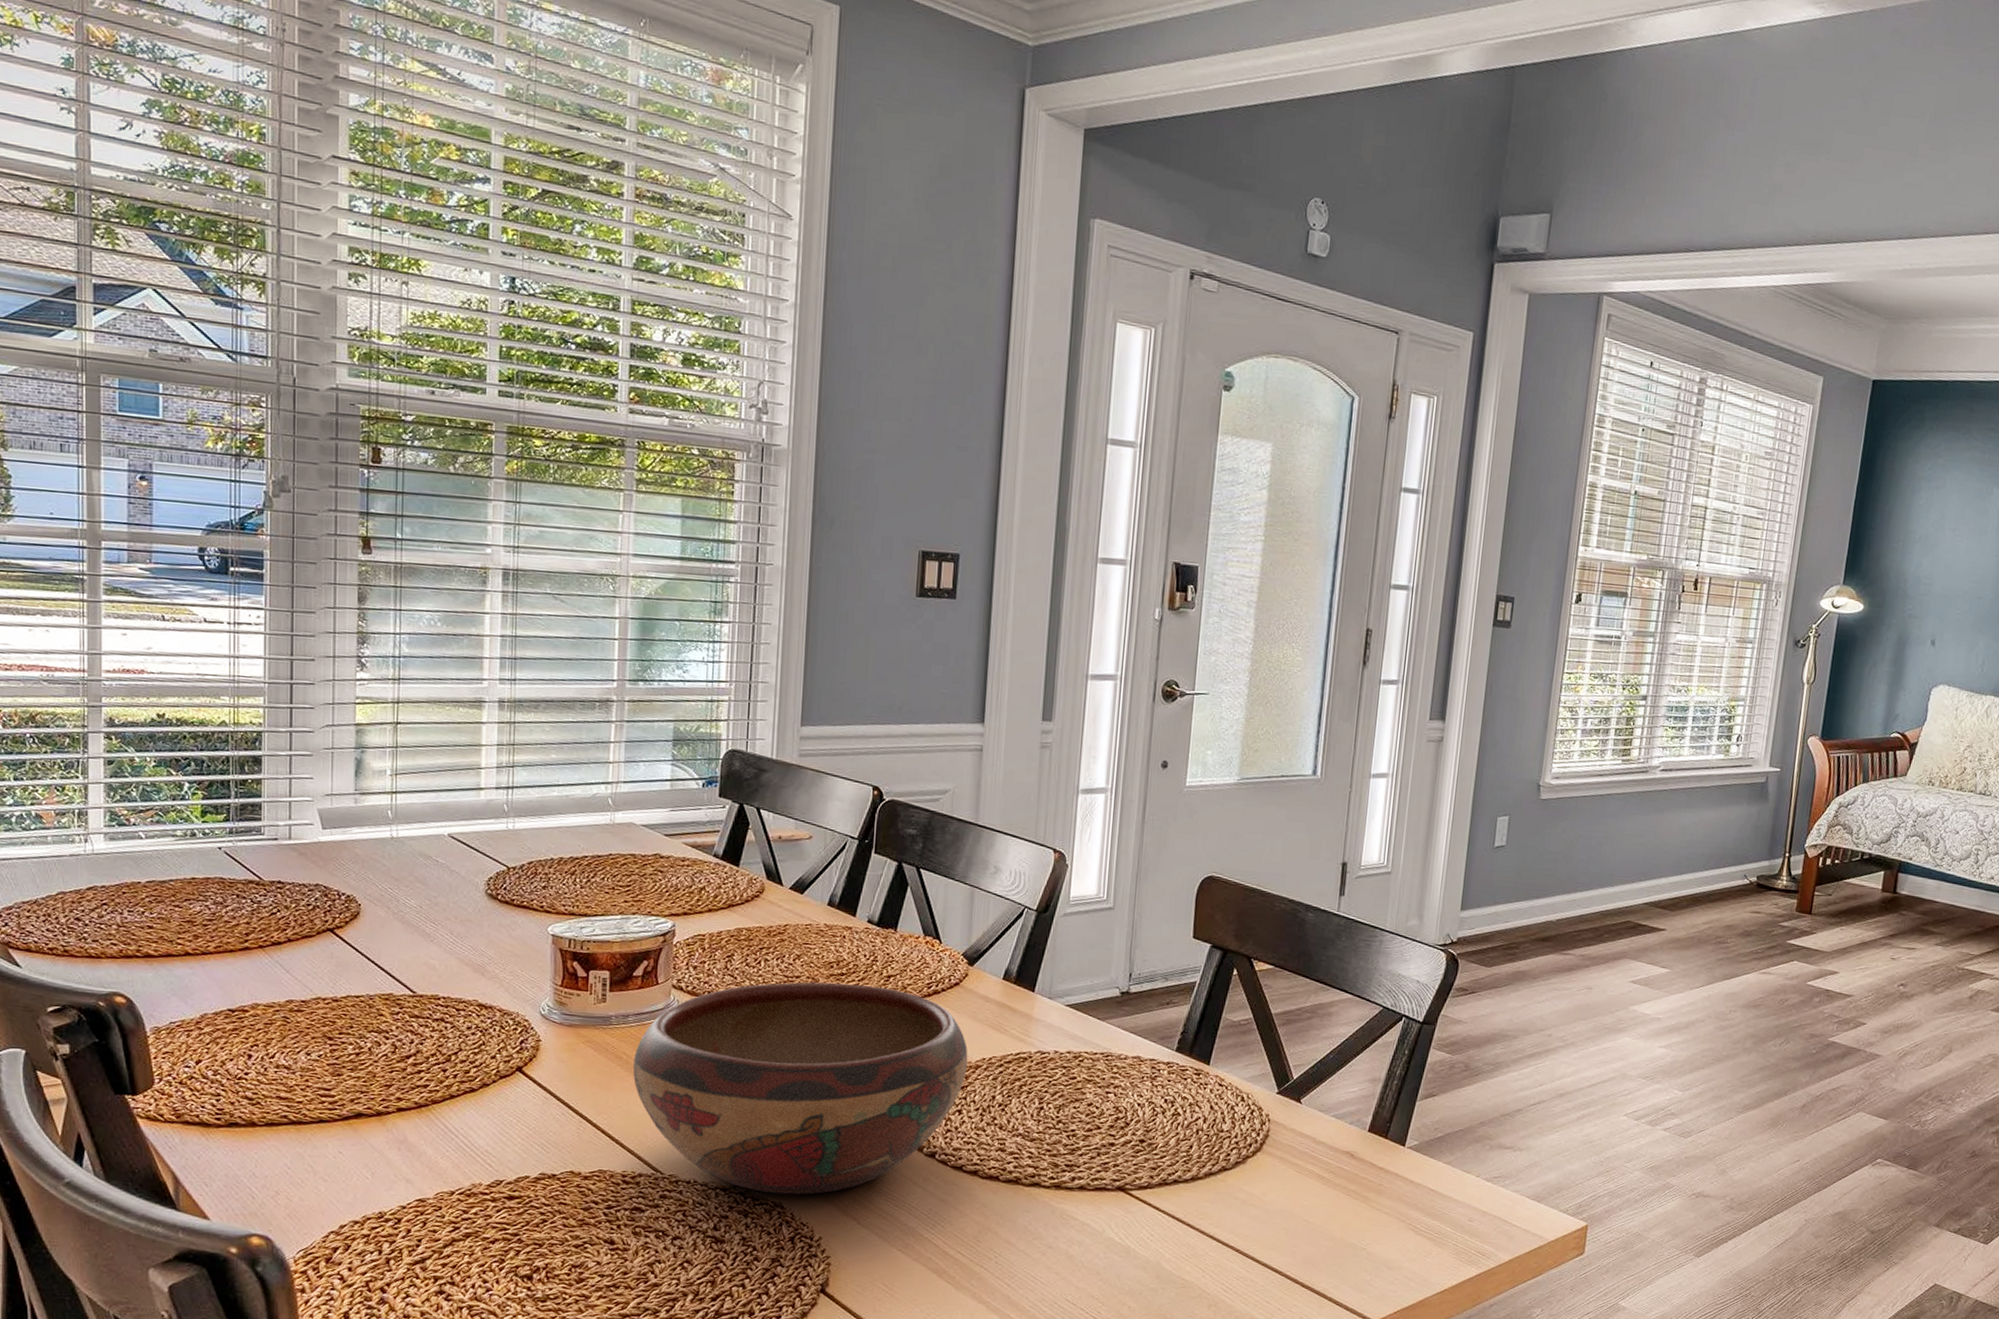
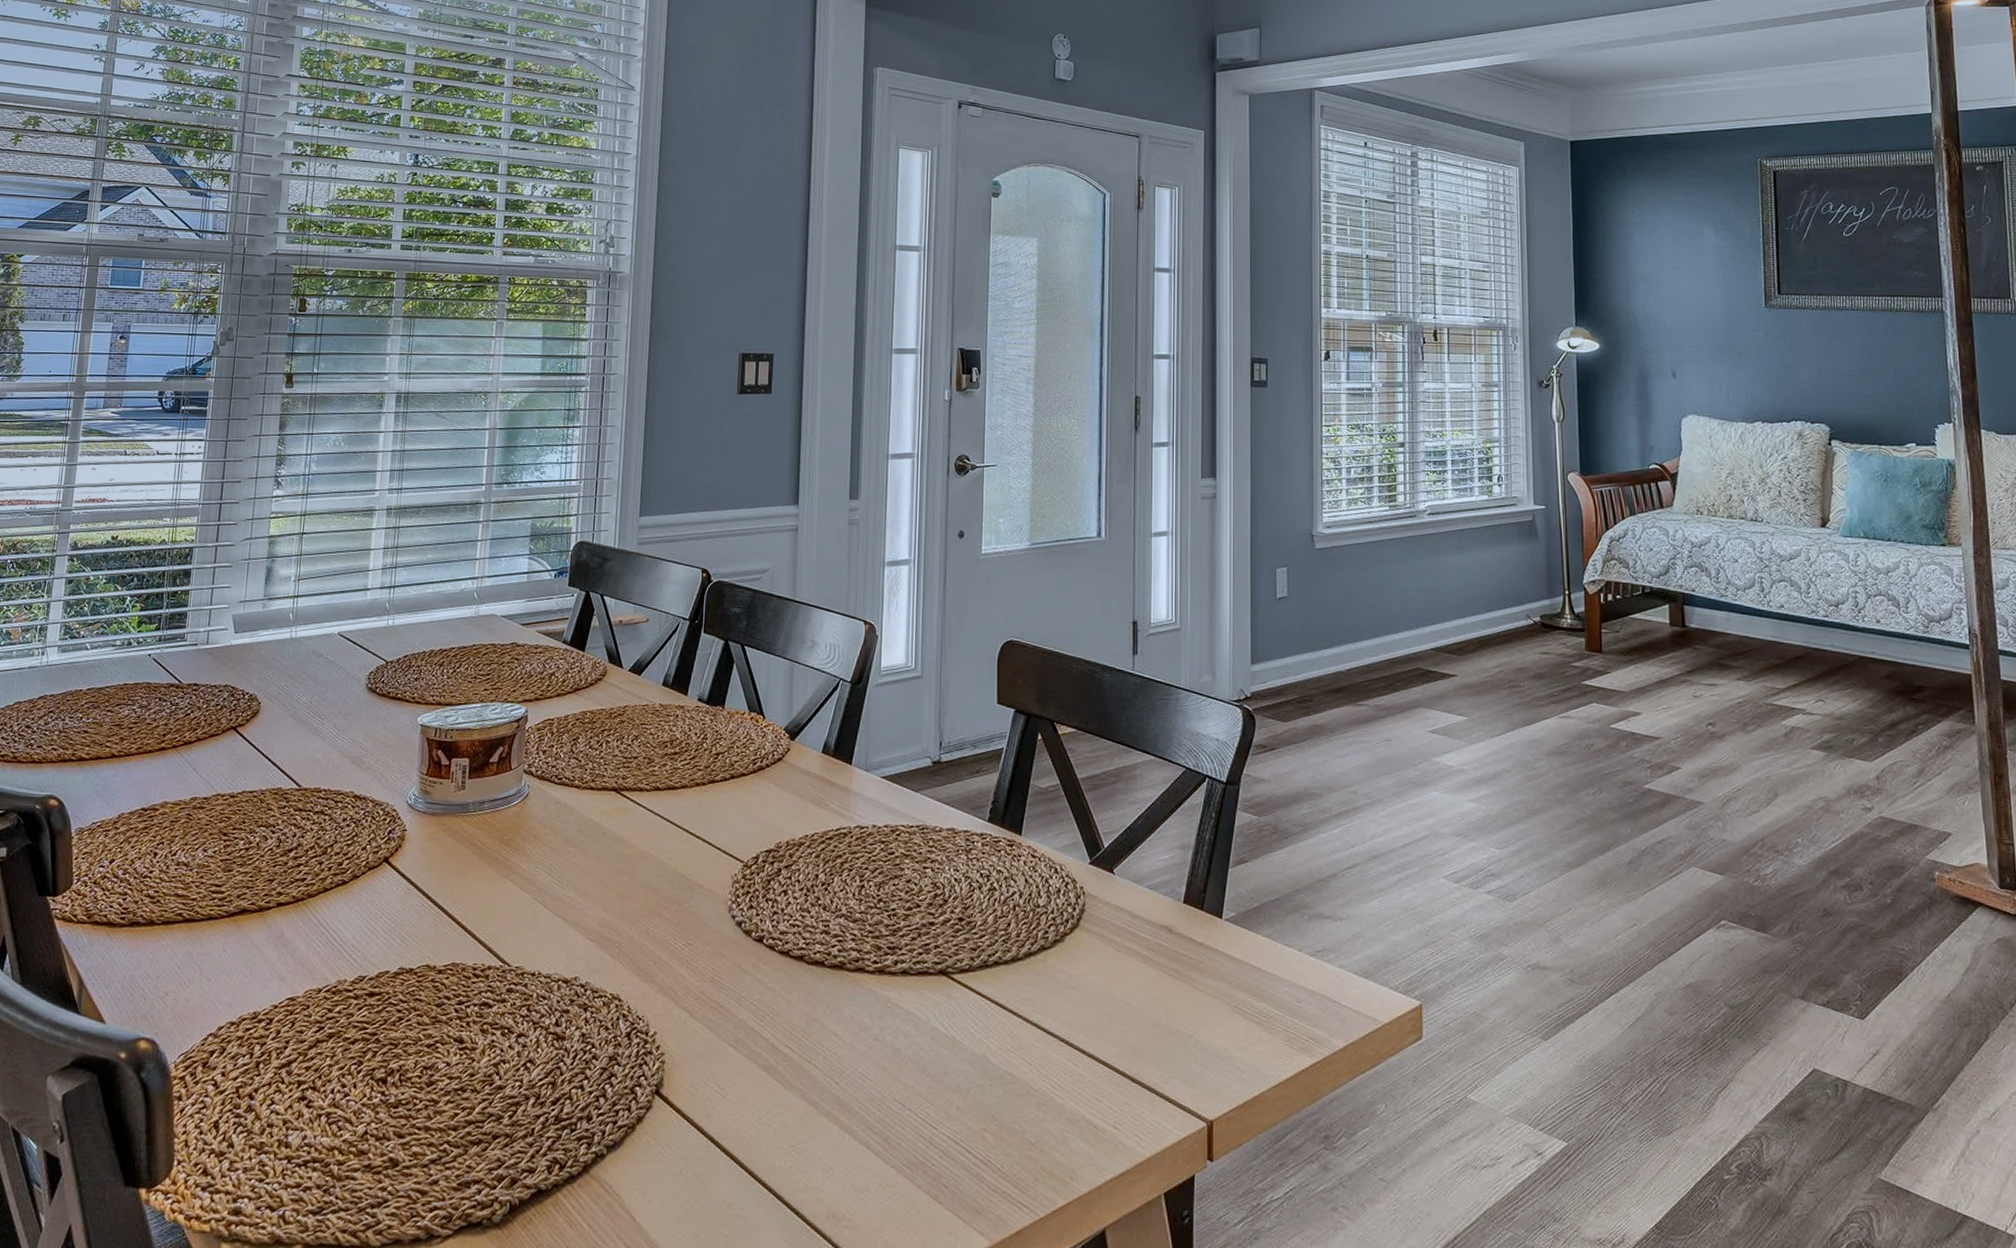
decorative bowl: present [632,982,968,1195] -> none [486,762,792,986]

